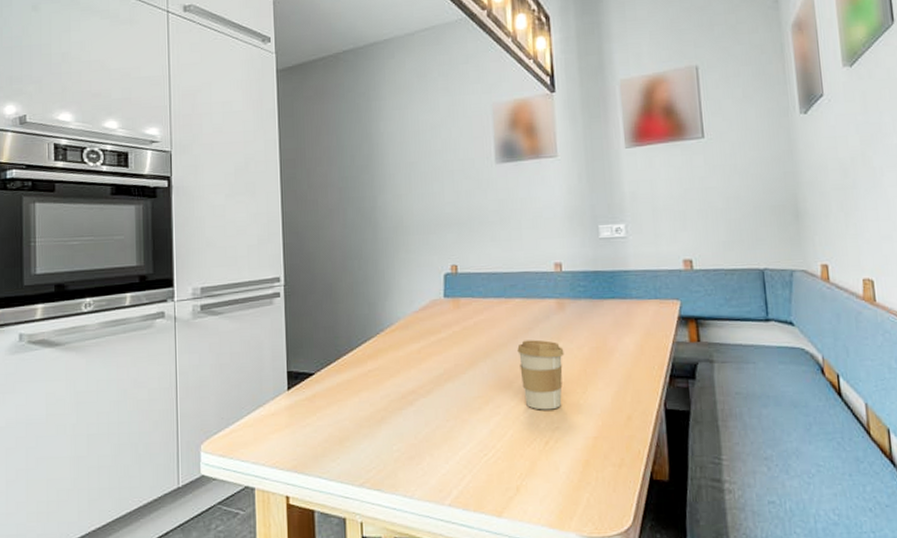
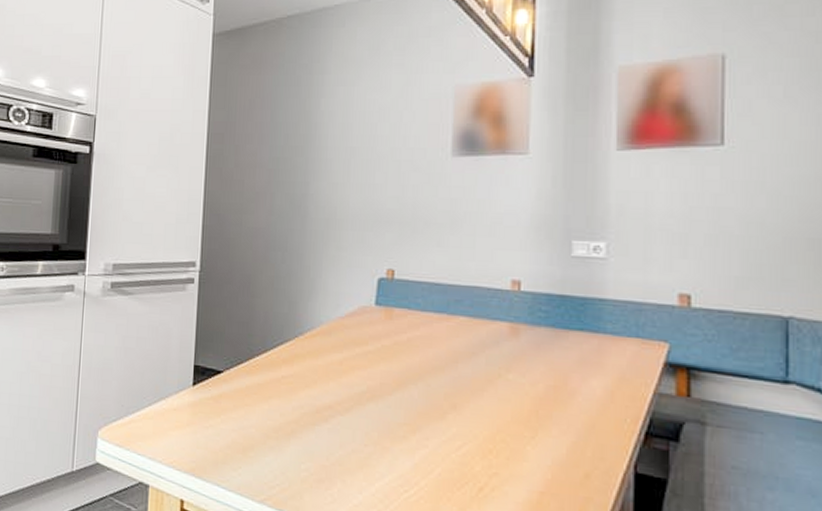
coffee cup: present [517,339,565,410] -> none [456,366,513,452]

